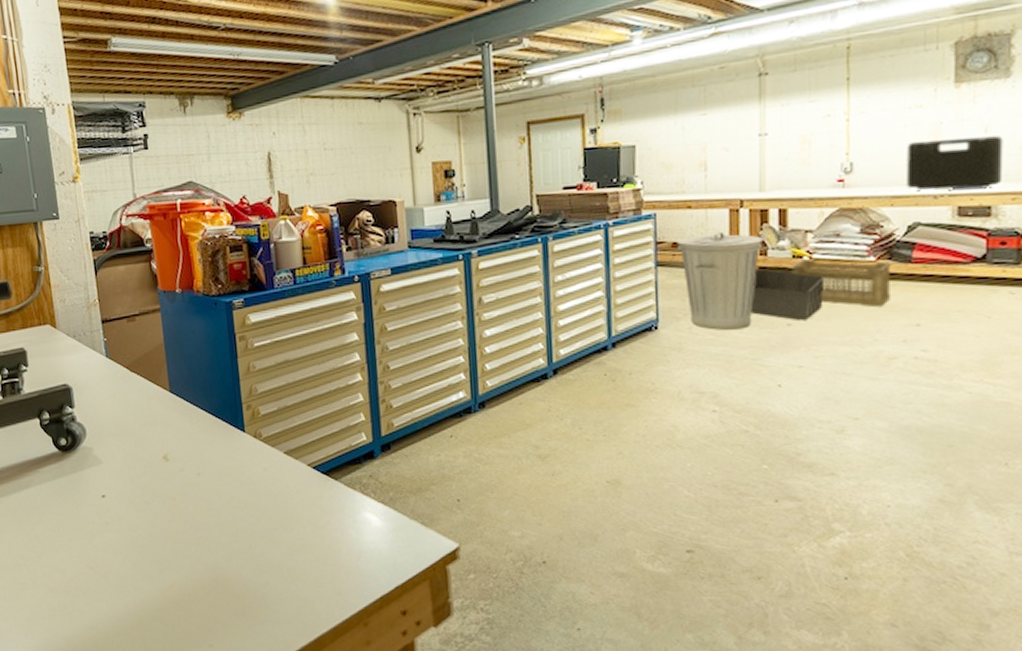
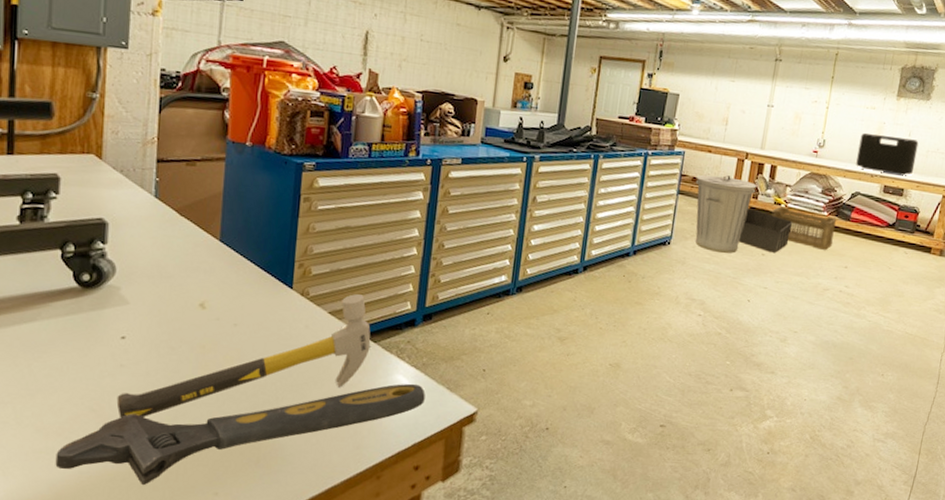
wrench: none [68,521,400,639] -> present [55,383,426,486]
claw hammer: none [108,430,333,574] -> present [116,294,371,418]

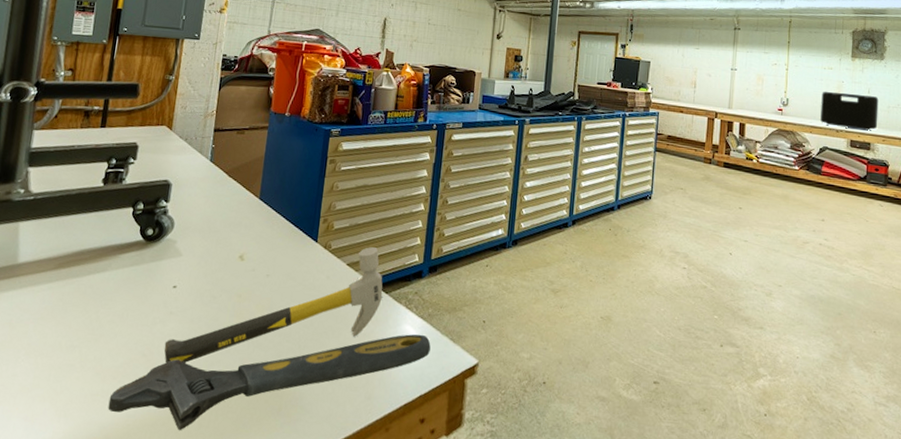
trash can: present [695,174,757,254] -> none [670,132,728,208]
storage bin: present [738,208,793,254] -> none [715,164,766,207]
plastic crate: present [771,206,837,251] -> none [745,161,809,204]

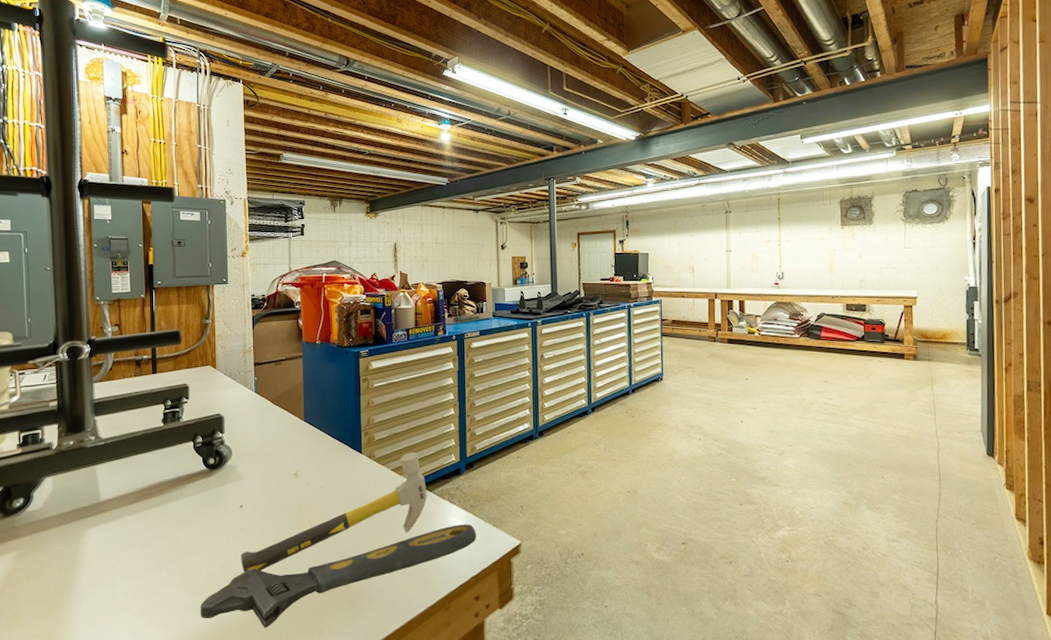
tool box: present [820,92,879,131] -> none [815,260,872,294]

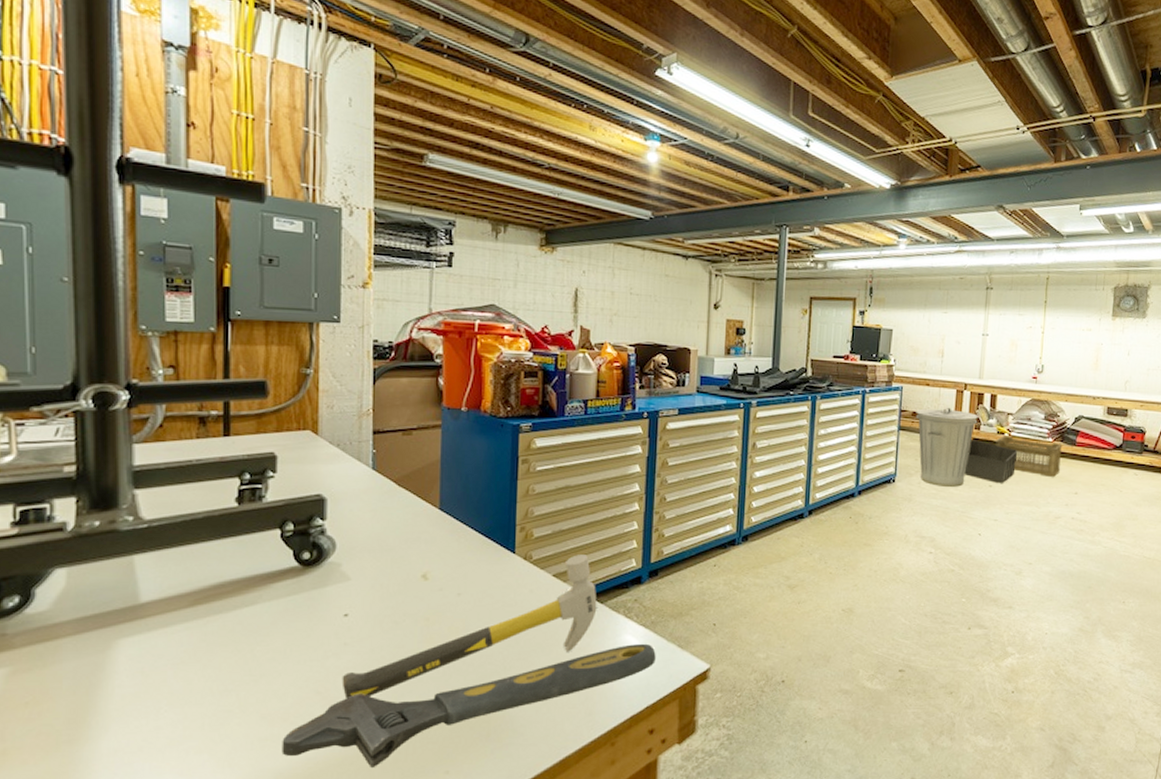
trash can: none [675,314,730,383] -> present [915,407,978,488]
storage bin: none [722,340,769,377] -> present [964,440,1018,484]
plastic crate: none [748,335,809,369] -> present [995,436,1063,478]

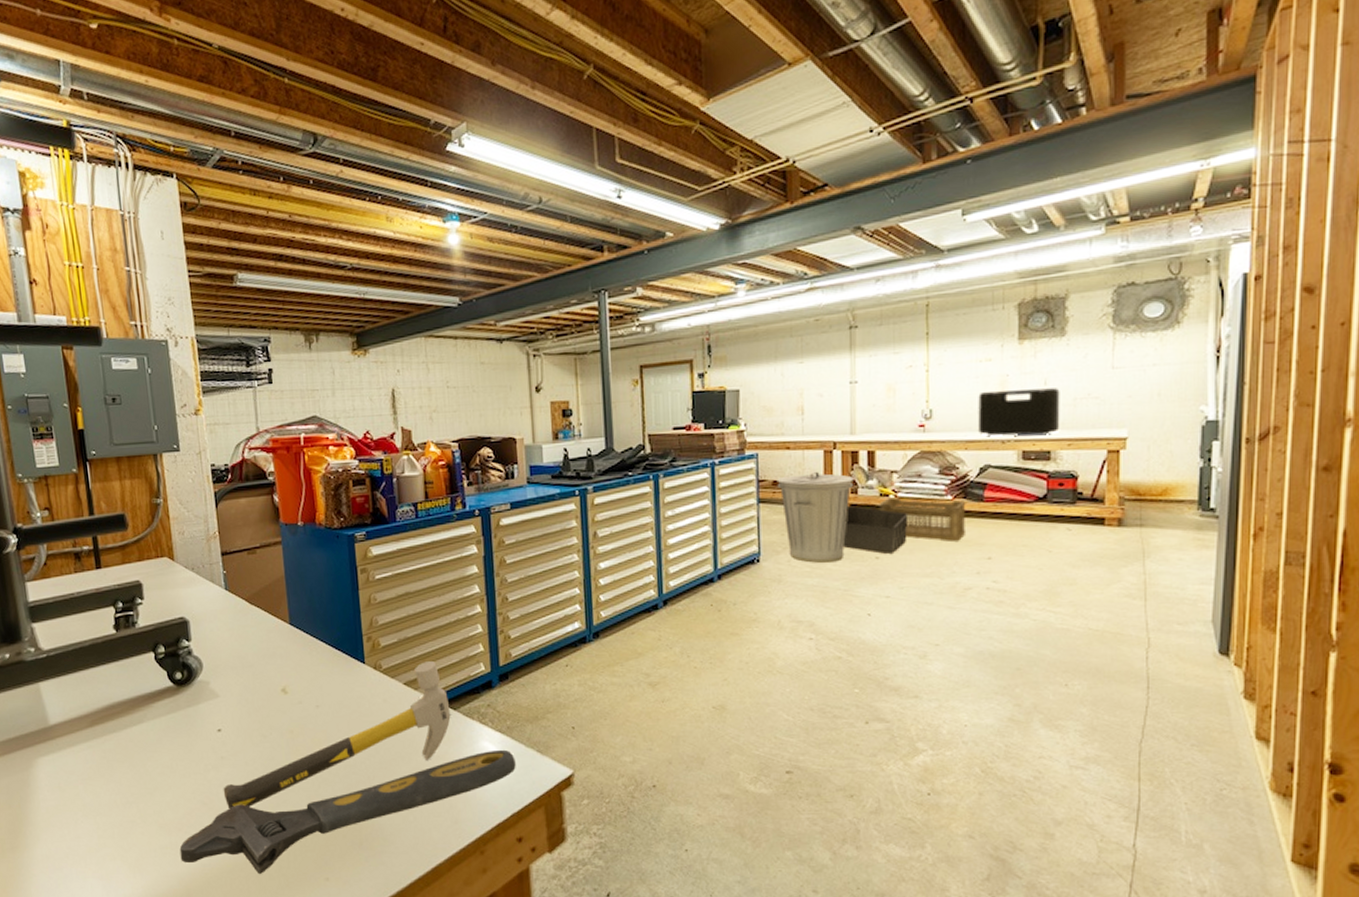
tool box: none [1077,356,1139,396] -> present [978,388,1060,437]

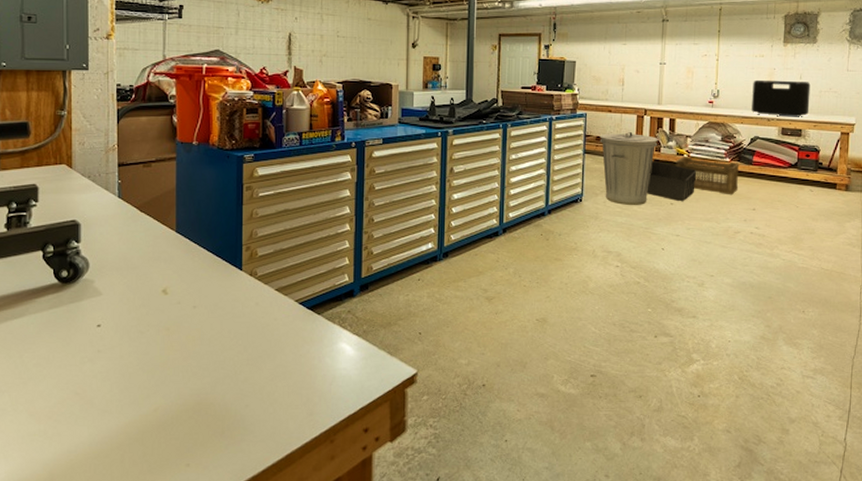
wrench: present [179,749,516,875] -> none [47,350,368,461]
claw hammer: present [223,661,451,810] -> none [96,271,315,400]

